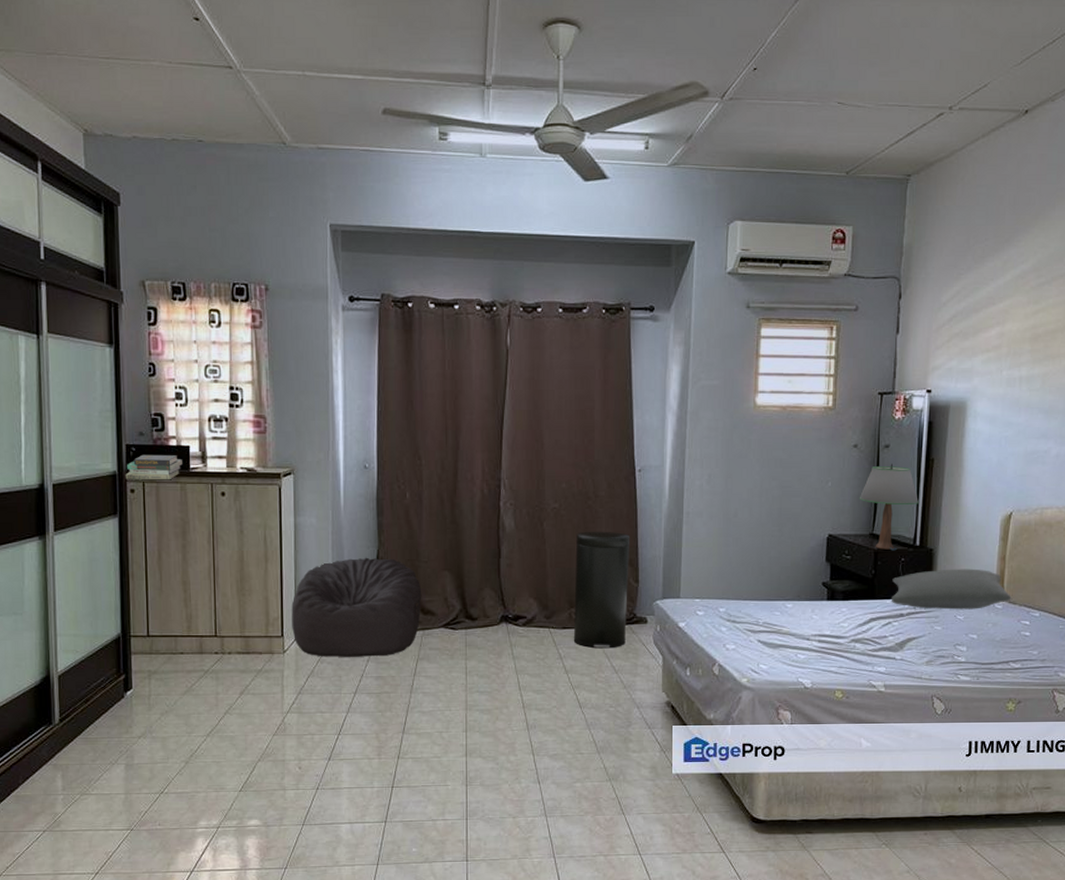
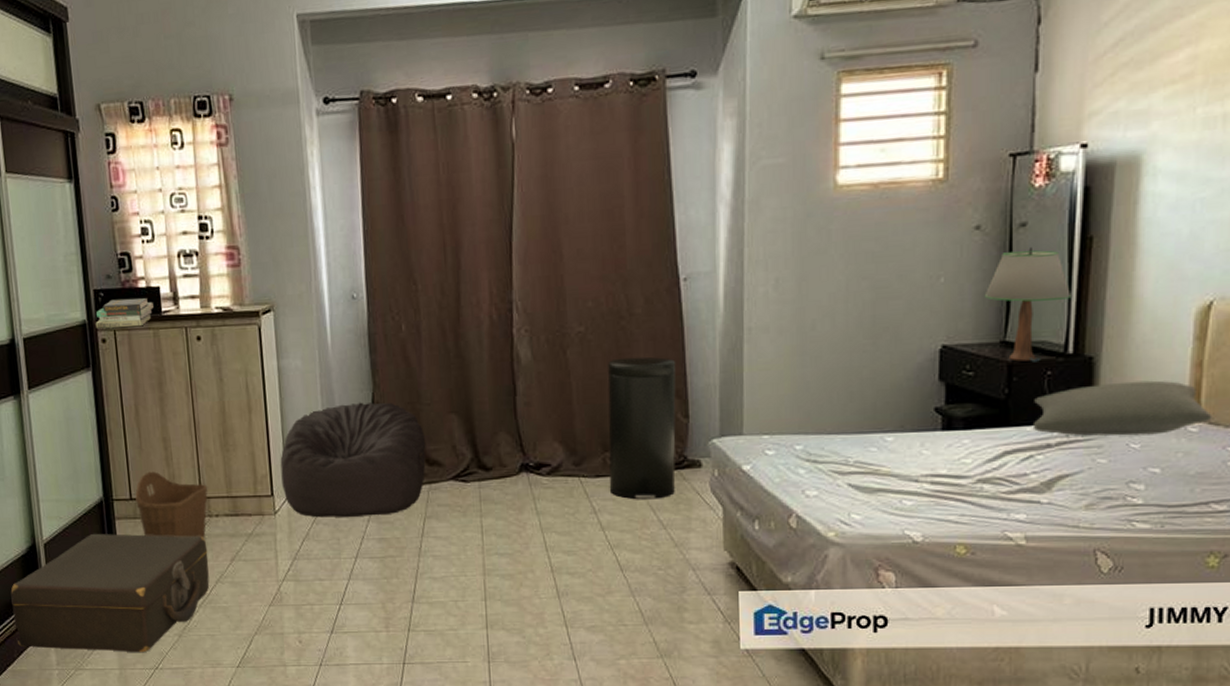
suitcase: none [20,666,219,779] -> present [10,533,210,653]
wicker basket: none [152,611,223,674] -> present [135,471,208,539]

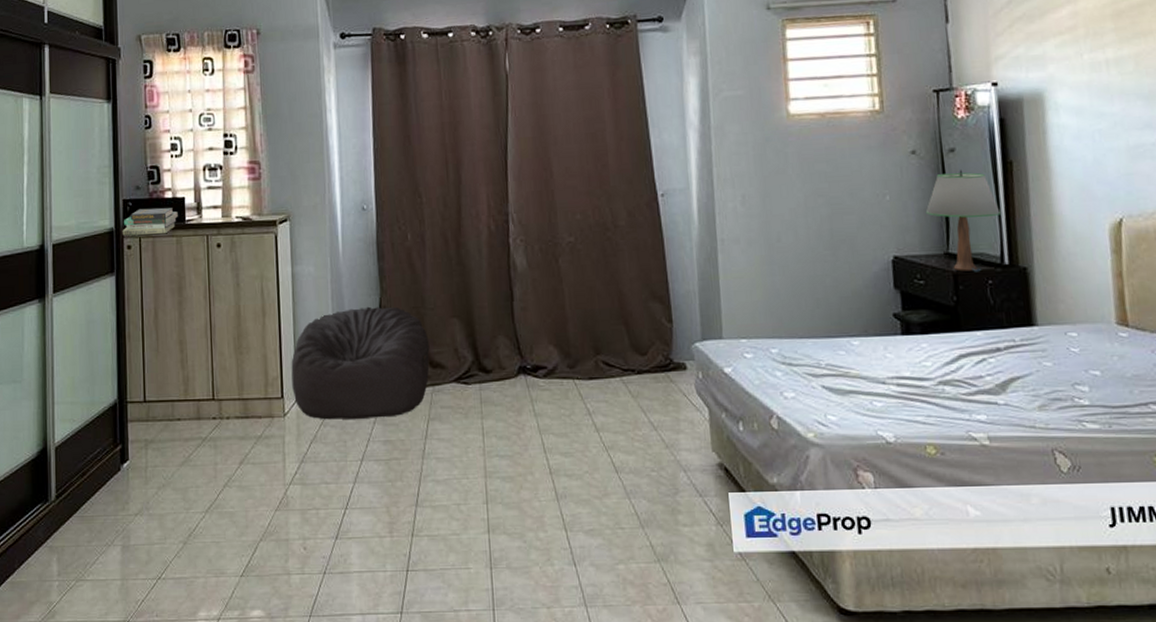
suitcase: present [10,533,210,653] -> none [17,436,217,562]
wicker basket: present [135,471,208,539] -> none [149,373,221,442]
pedal bin: present [608,356,676,500] -> none [596,265,663,402]
pillow: present [1032,380,1213,436] -> none [980,289,1139,341]

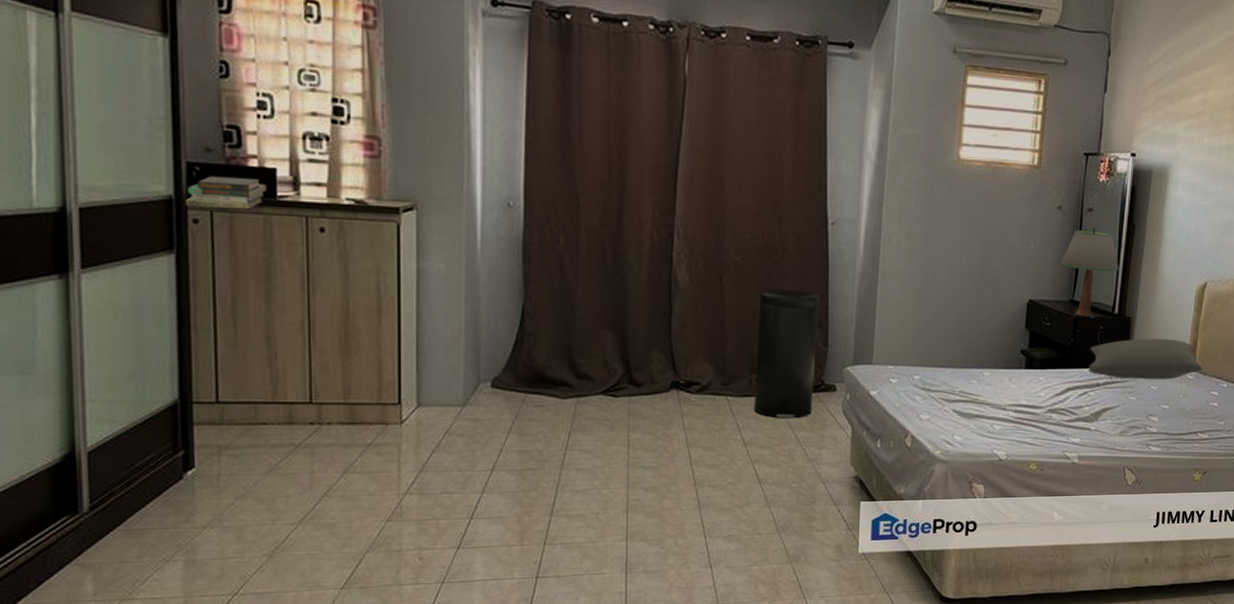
bean bag chair: present [291,306,430,420] -> none [412,311,577,428]
pedal bin: none [596,265,663,402] -> present [753,288,819,419]
pillow: none [980,289,1139,341] -> present [1088,338,1203,380]

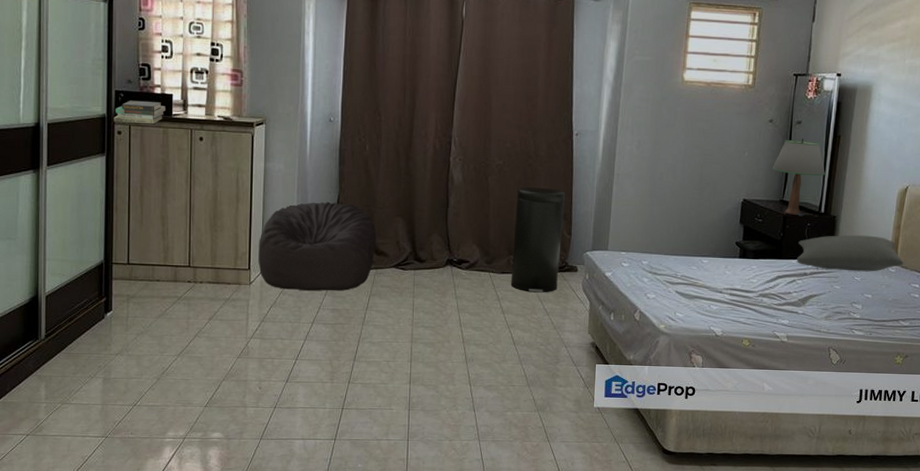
bean bag chair: none [412,311,577,428] -> present [258,201,377,291]

